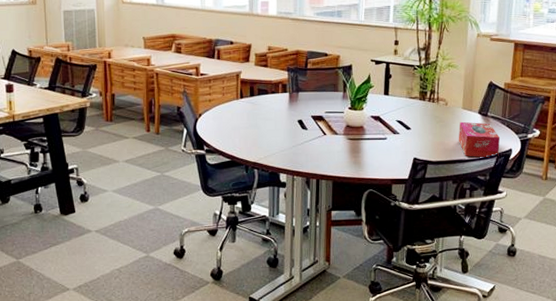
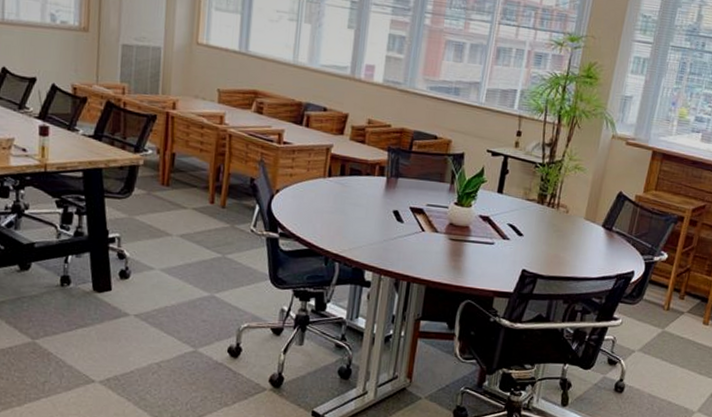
tissue box: present [458,121,501,158] -> none [575,233,623,278]

